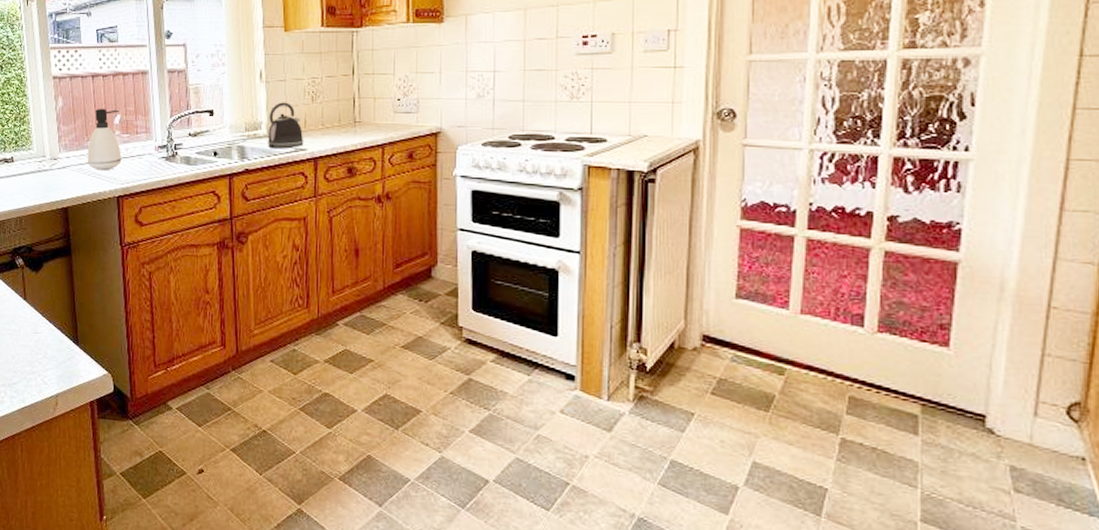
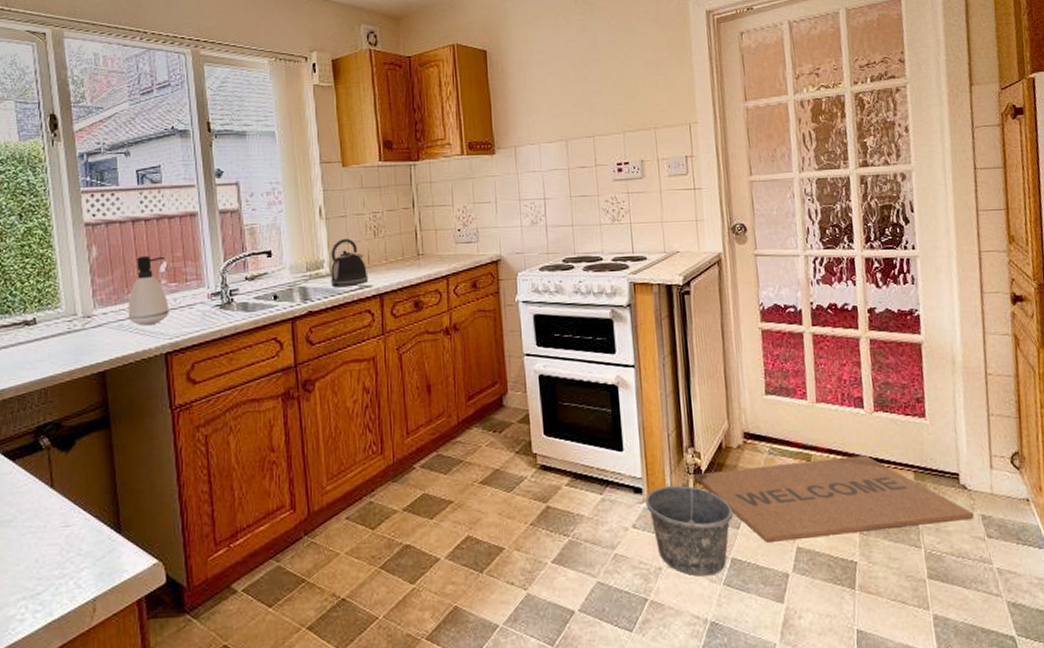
bucket: none [578,357,679,473] -> present [645,463,733,576]
doormat: none [638,369,999,468] -> present [695,455,974,542]

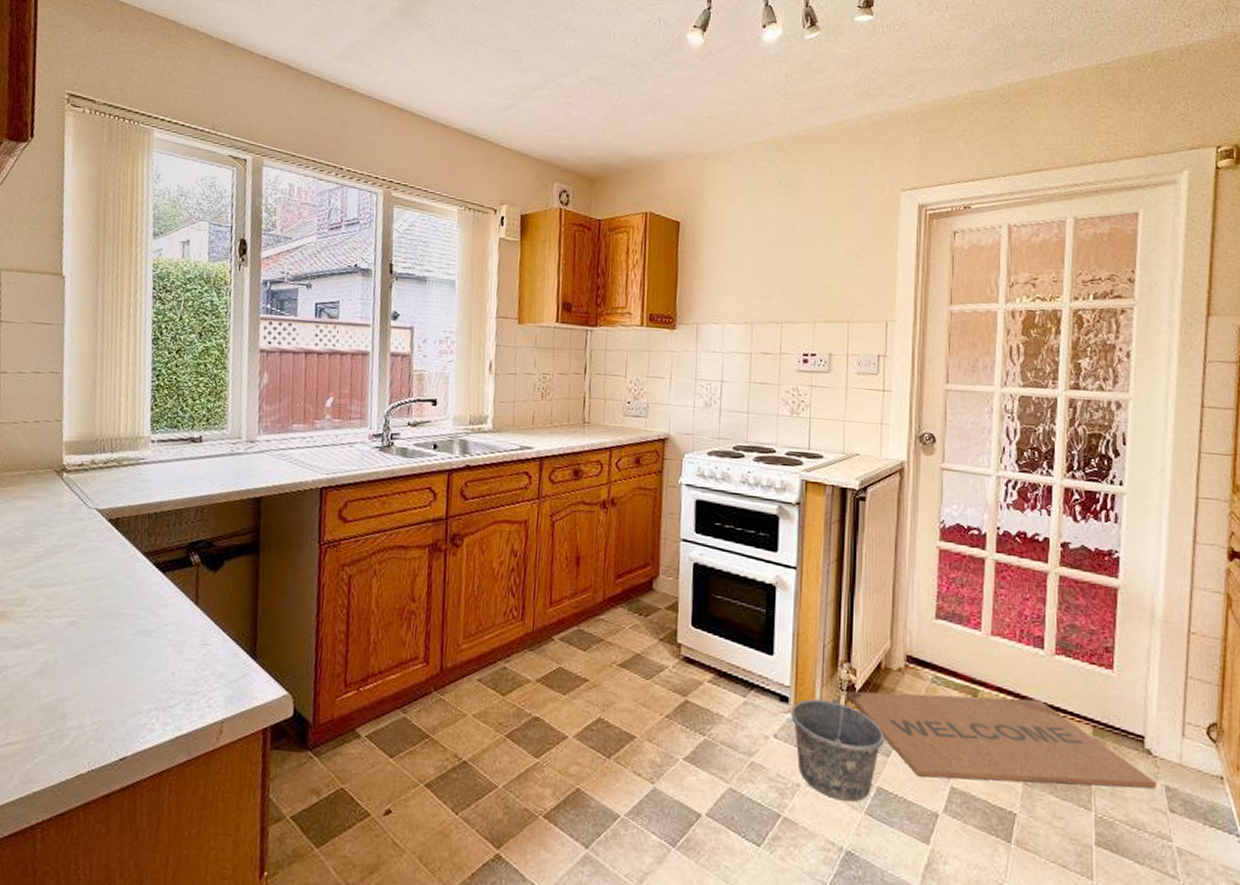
soap dispenser: present [128,255,169,326] -> none [289,388,332,458]
kettle: present [330,238,369,288] -> none [491,396,531,446]

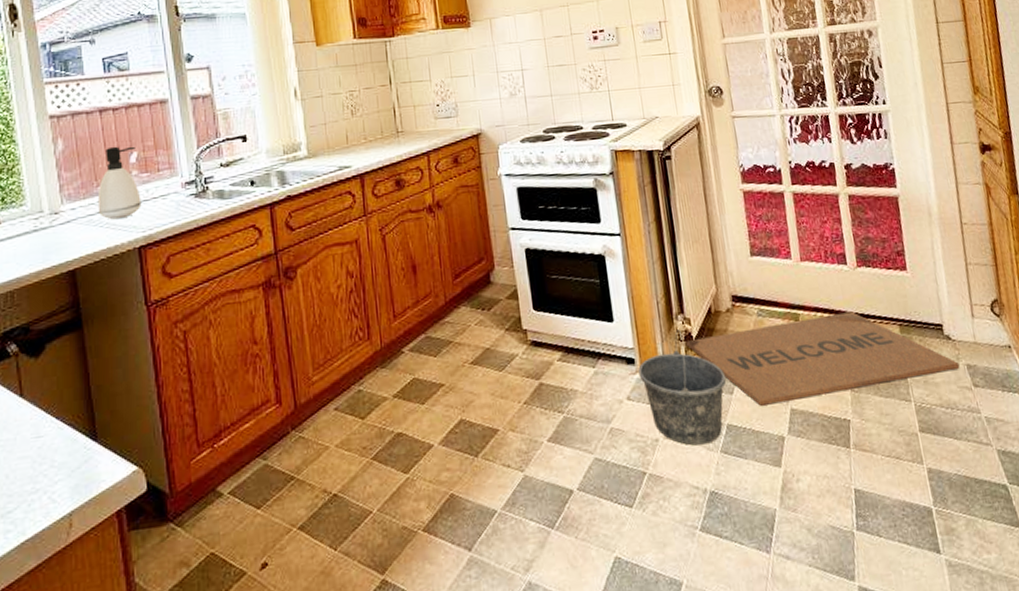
soap dispenser: none [289,388,332,458] -> present [97,146,142,220]

